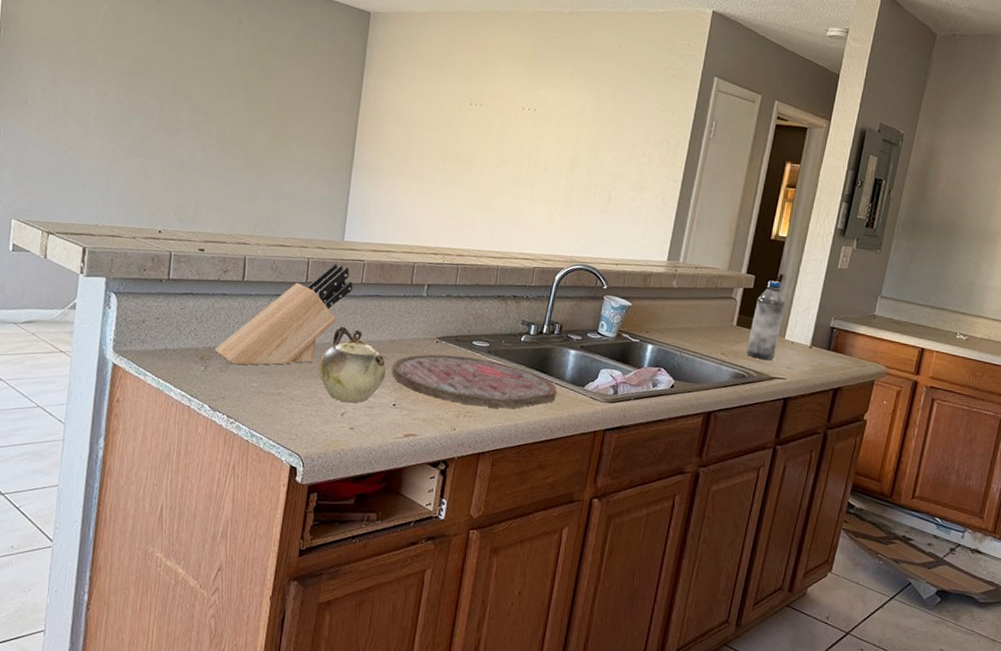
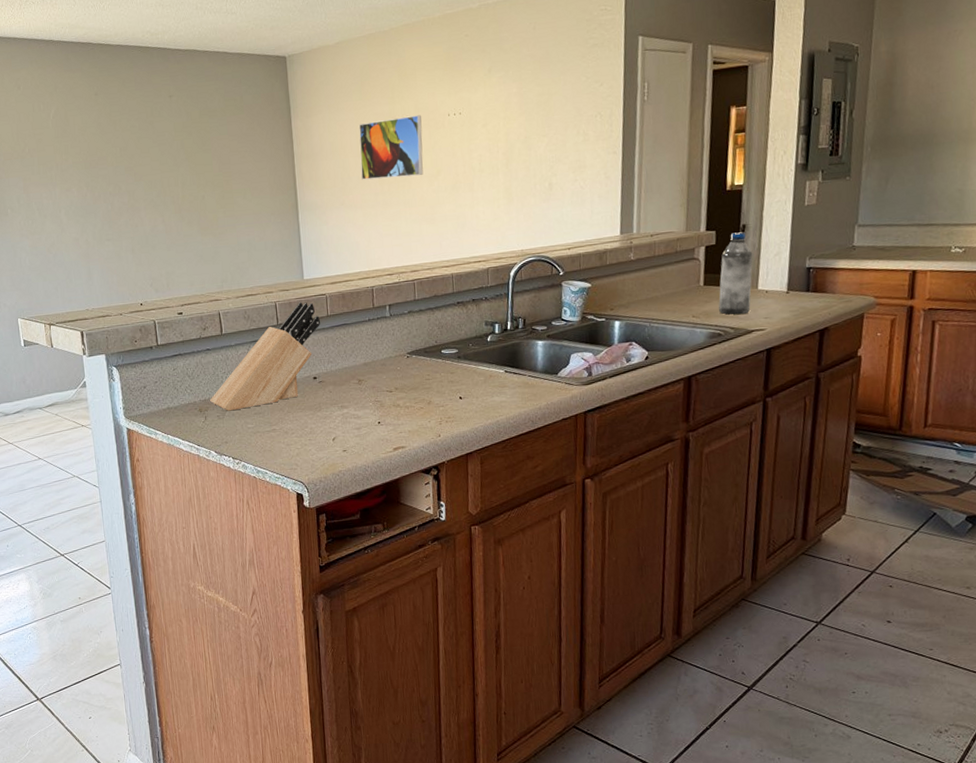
teapot: present [318,326,387,403] -> none [303,358,366,428]
cutting board: present [391,354,557,409] -> none [370,365,531,411]
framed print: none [424,97,496,161] -> present [359,115,423,180]

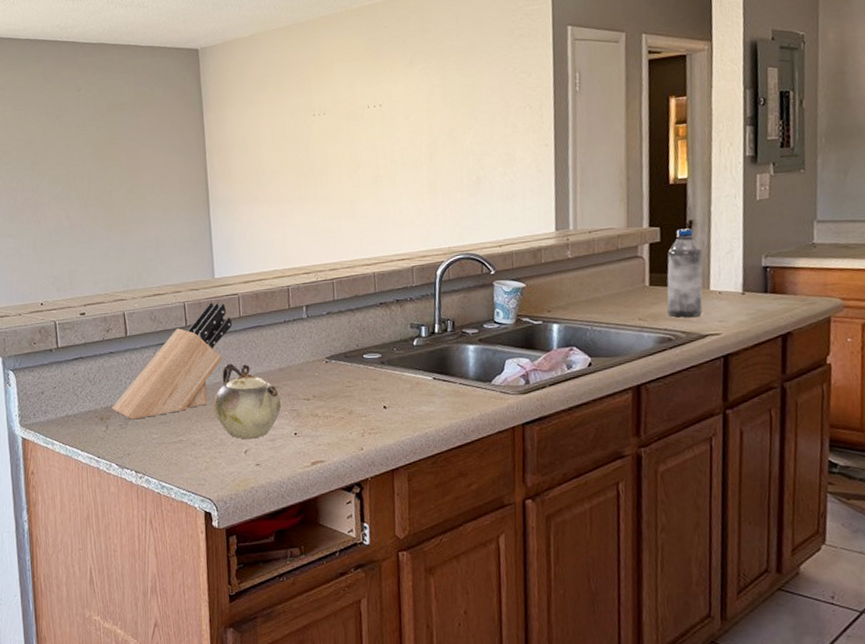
teapot: none [303,358,366,428] -> present [213,363,281,439]
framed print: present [359,115,423,180] -> none [273,107,342,174]

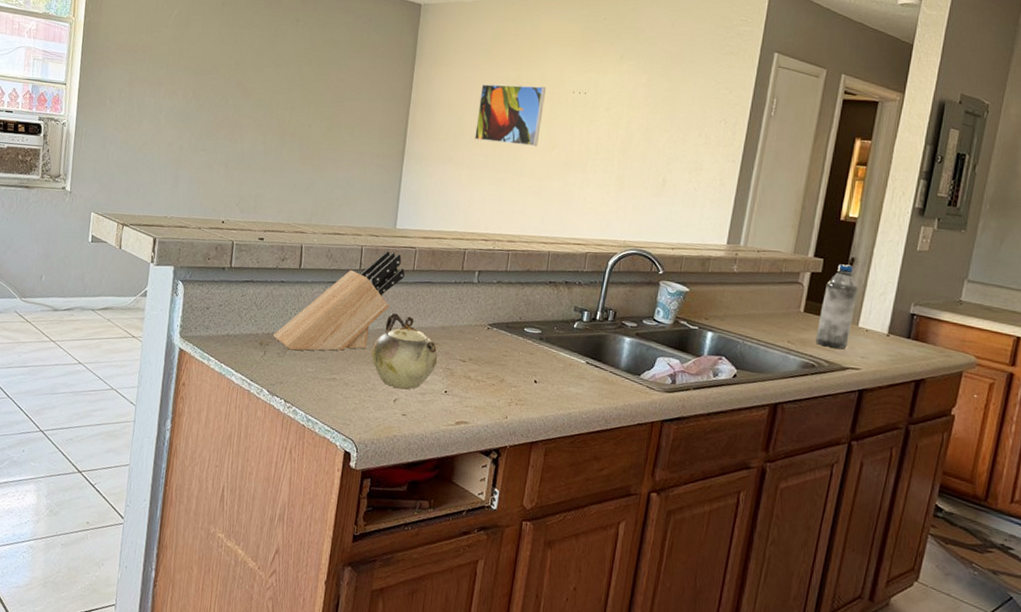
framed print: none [273,107,342,174] -> present [475,84,546,146]

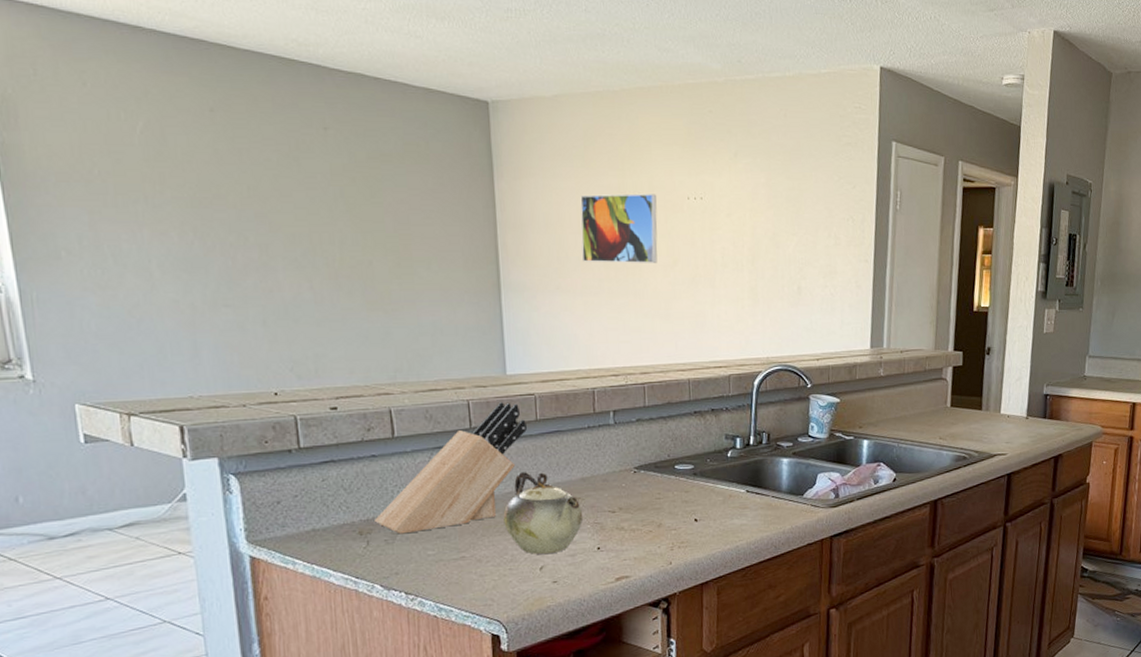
water bottle: present [816,264,858,350] -> none [964,355,997,438]

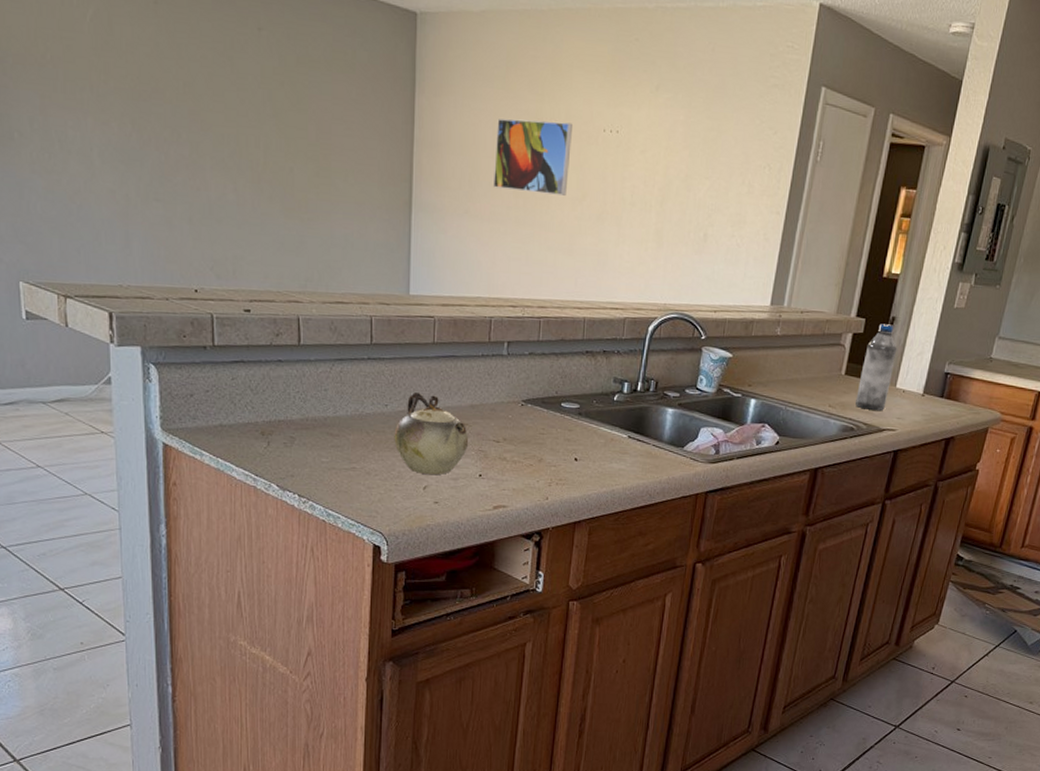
knife block: present [375,402,527,534] -> none [276,321,424,439]
water bottle: none [964,355,997,438] -> present [855,324,897,412]

